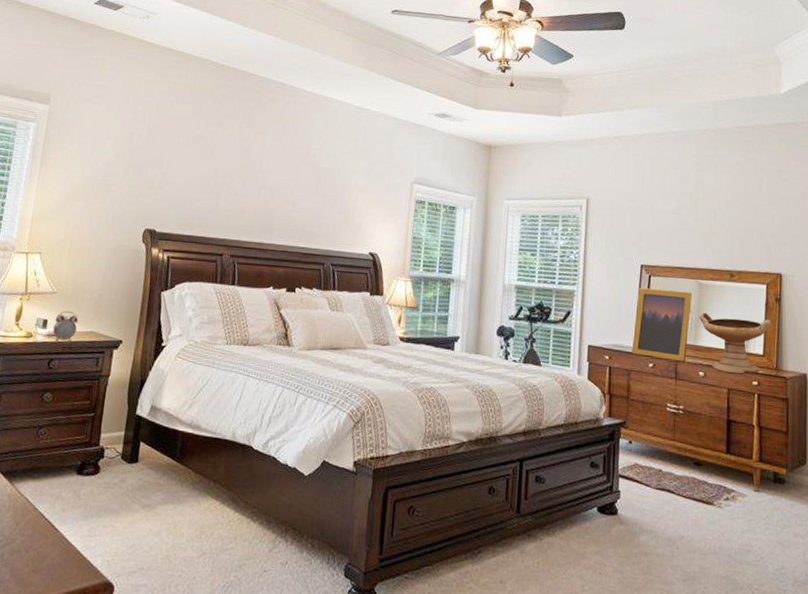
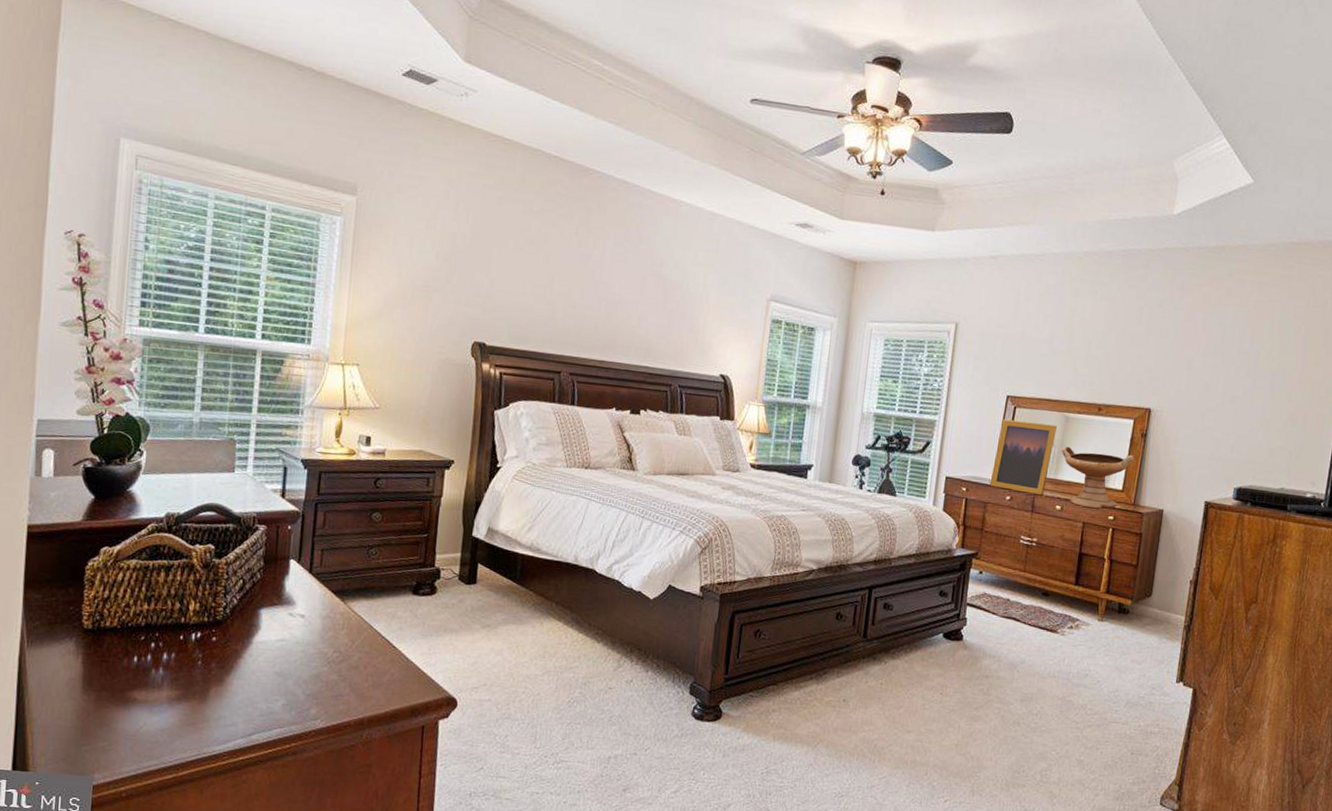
alarm clock: present [52,311,79,342] -> none [377,428,405,461]

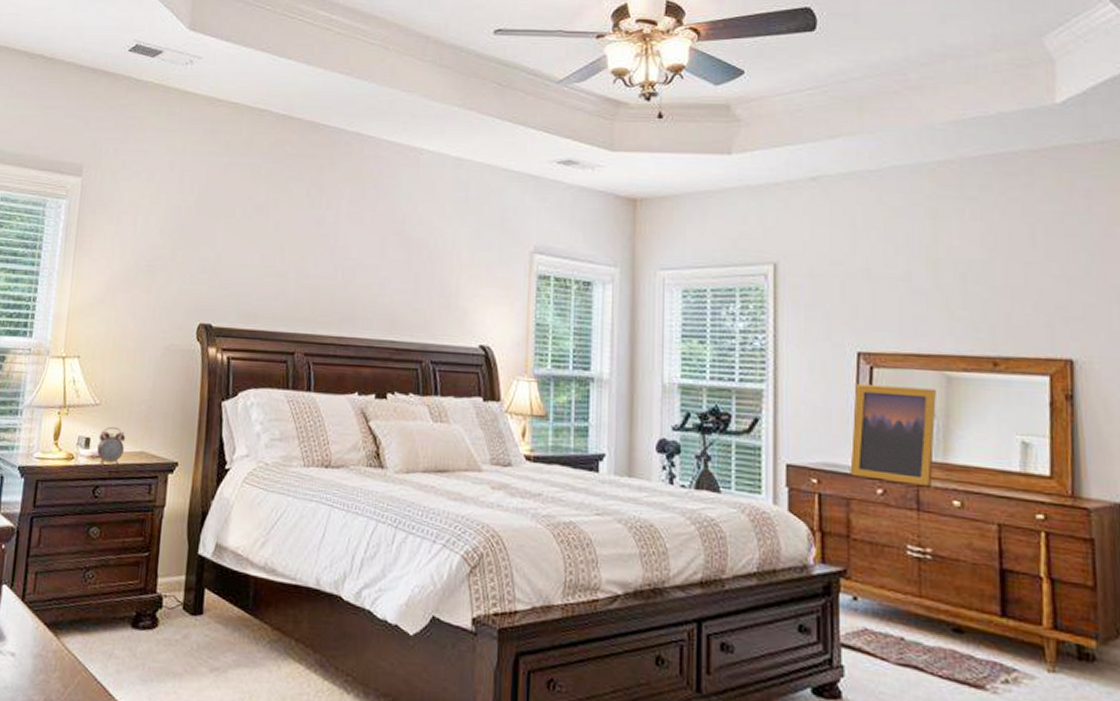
alarm clock: none [377,428,405,461] -> present [96,427,126,465]
decorative bowl: present [1061,446,1134,509] -> none [947,417,1060,505]

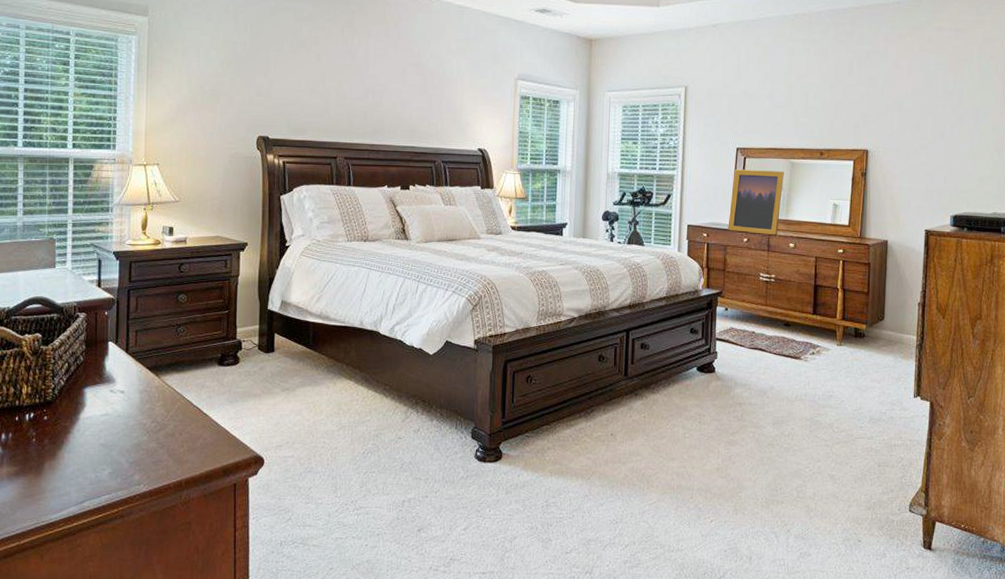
alarm clock: present [96,427,126,465] -> none [179,218,203,247]

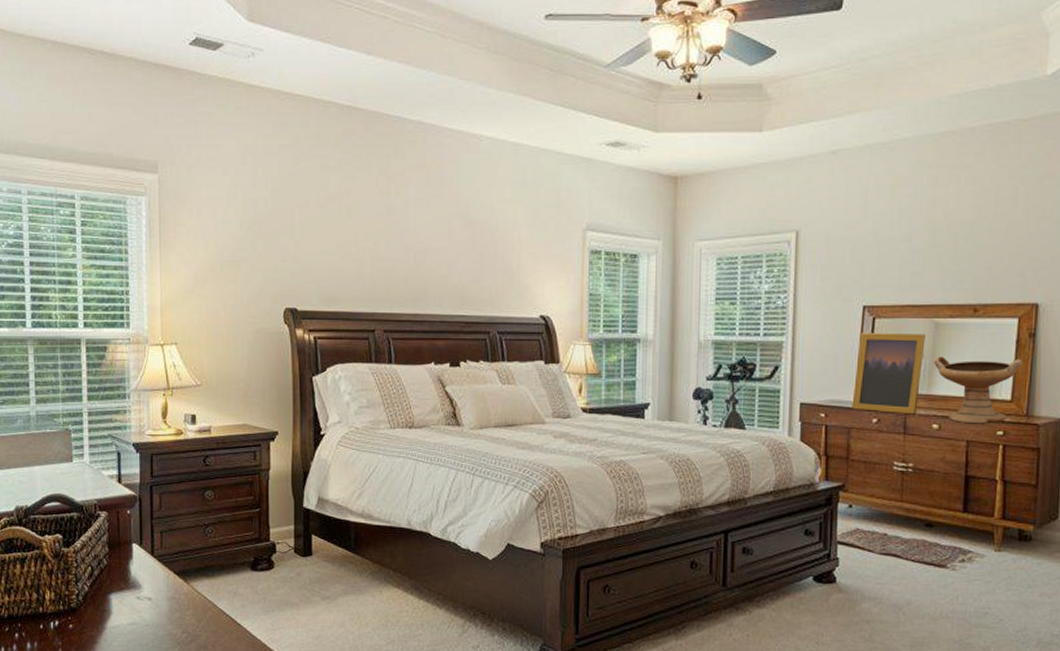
decorative bowl: none [790,189,856,244] -> present [933,356,1022,424]

